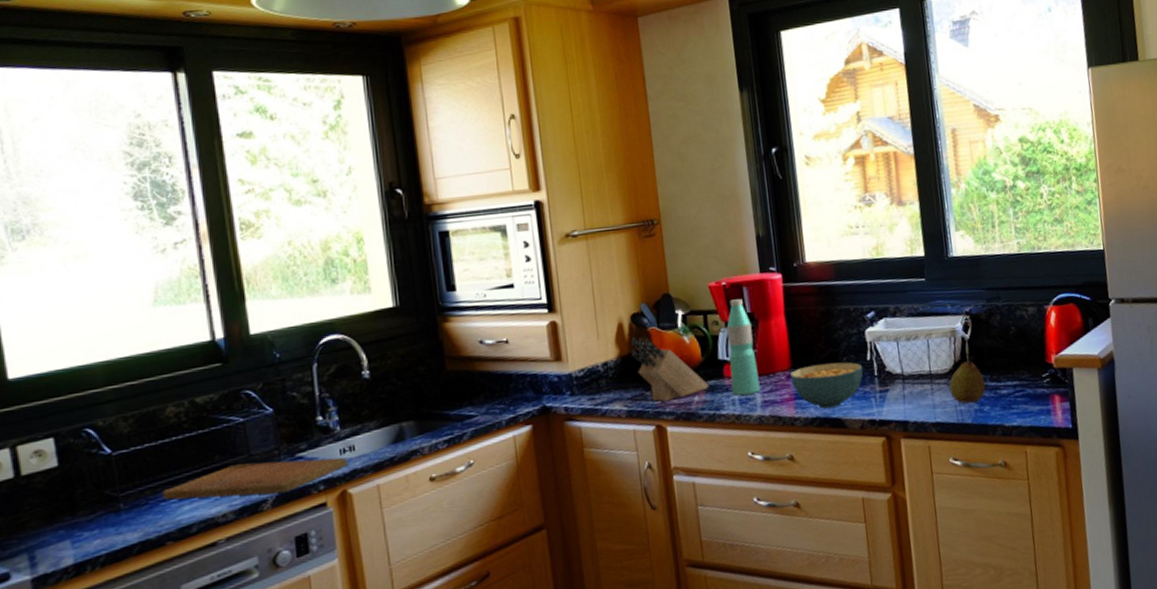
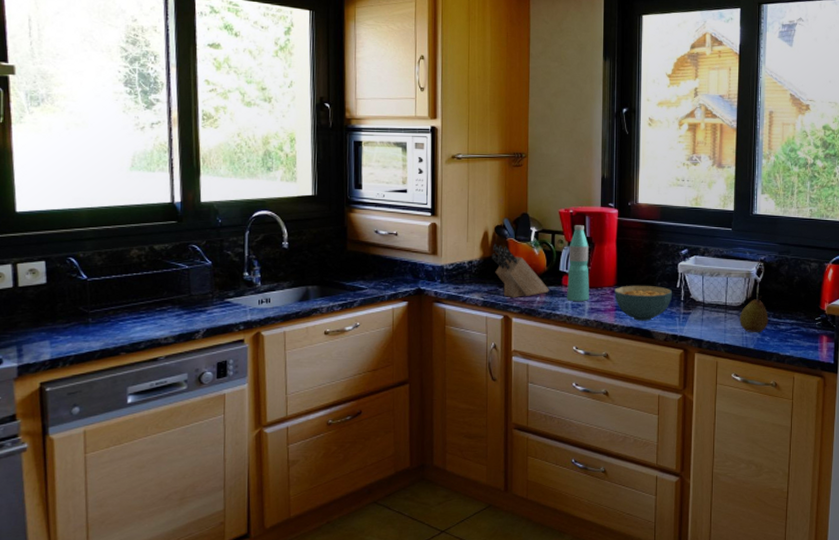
cutting board: present [162,457,348,500] -> none [121,301,263,327]

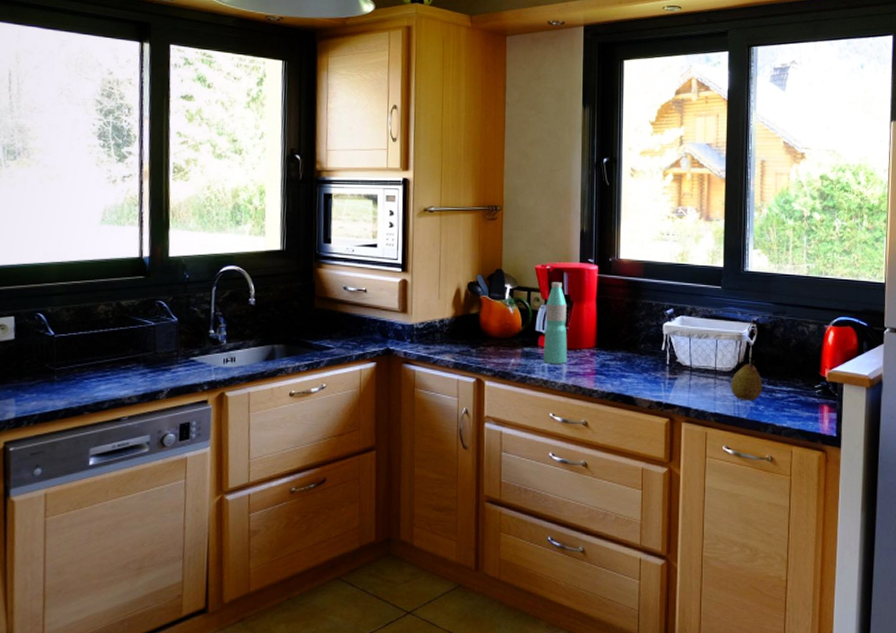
knife block: present [492,244,549,297] -> none [464,302,525,359]
cereal bowl: present [615,285,673,321] -> none [594,347,657,386]

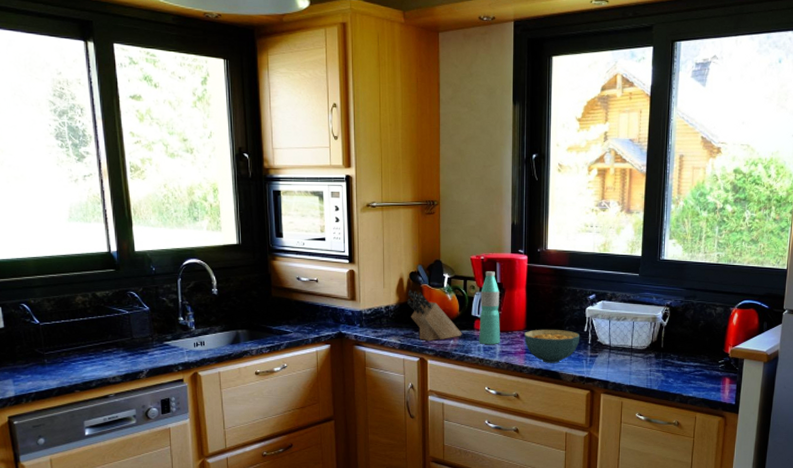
knife block: none [464,302,525,359] -> present [407,290,462,341]
cereal bowl: none [594,347,657,386] -> present [524,329,580,363]
fruit: present [731,360,763,400] -> none [645,339,673,374]

